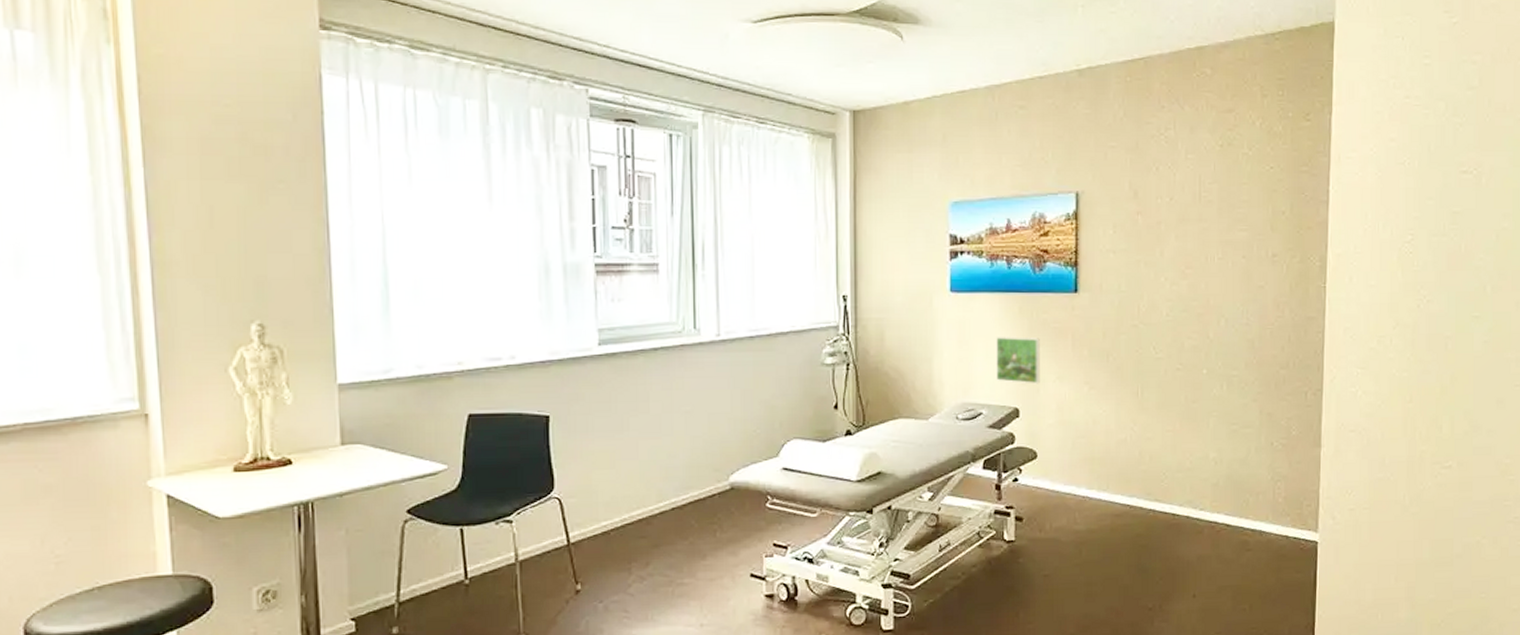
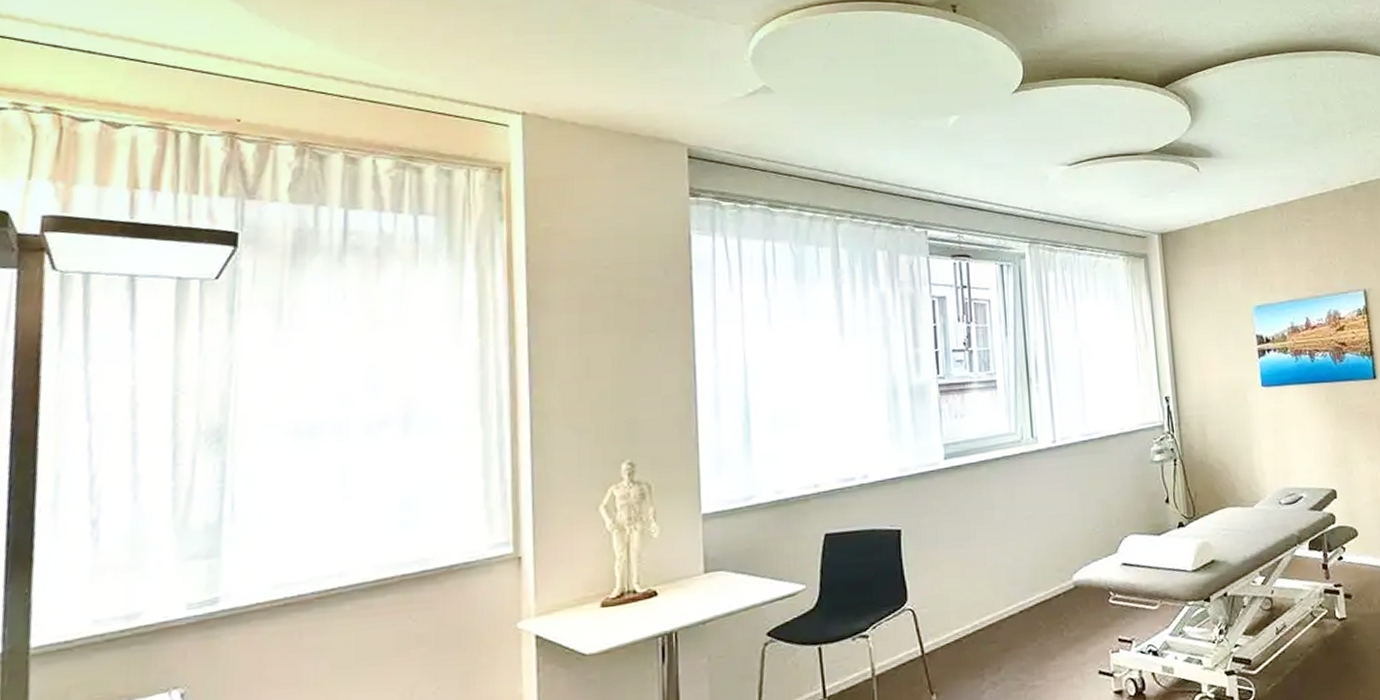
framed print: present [996,336,1040,384] -> none [1308,422,1352,466]

